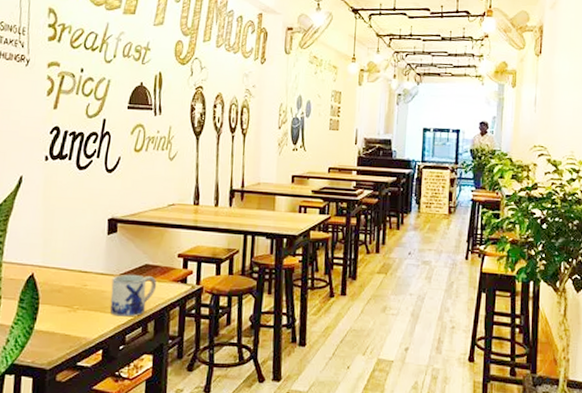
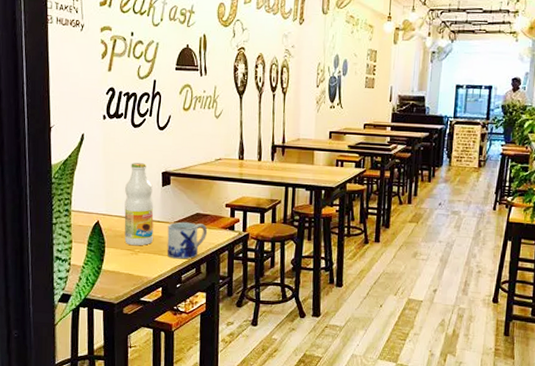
beverage bottle: none [62,208,97,302] -> present [124,163,154,246]

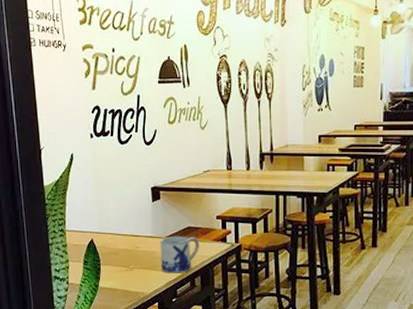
beverage bottle: present [124,163,154,246] -> none [116,180,146,262]

